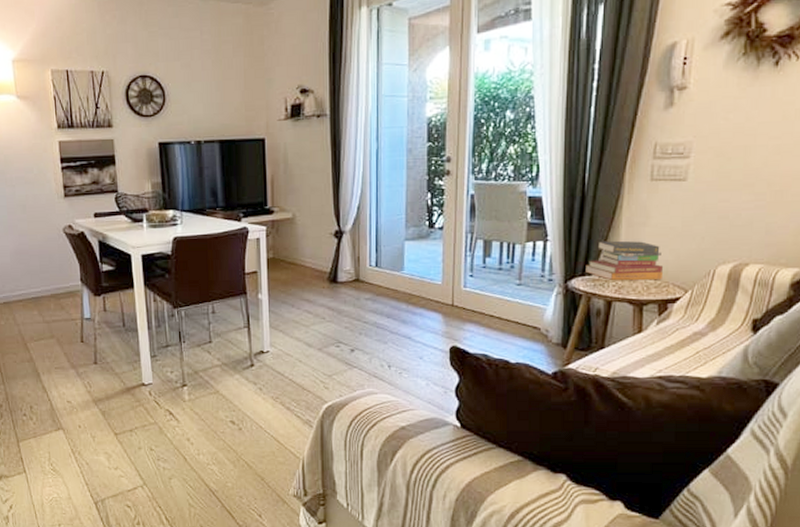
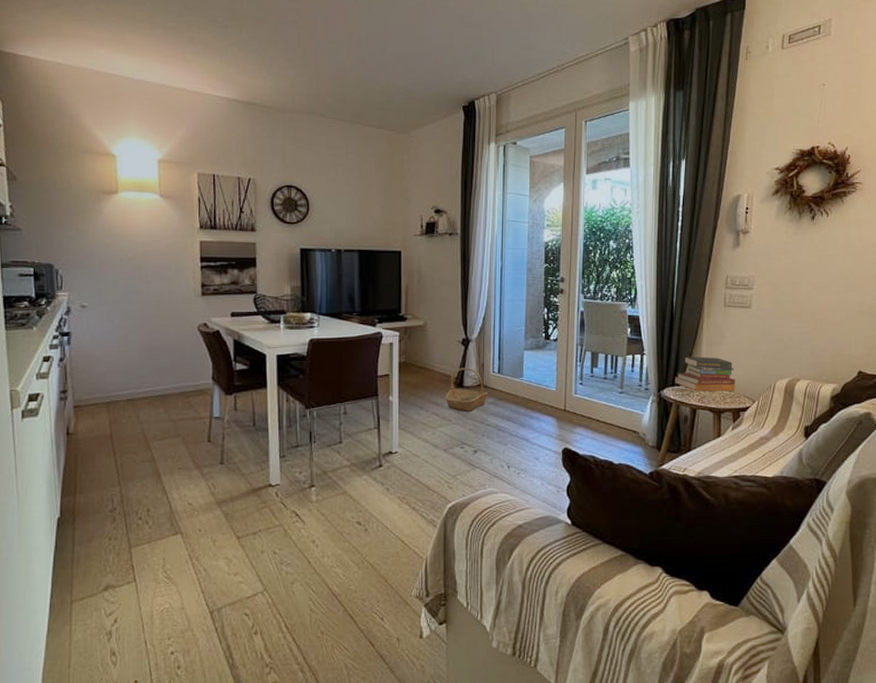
basket: none [318,262,365,310] -> present [445,368,489,413]

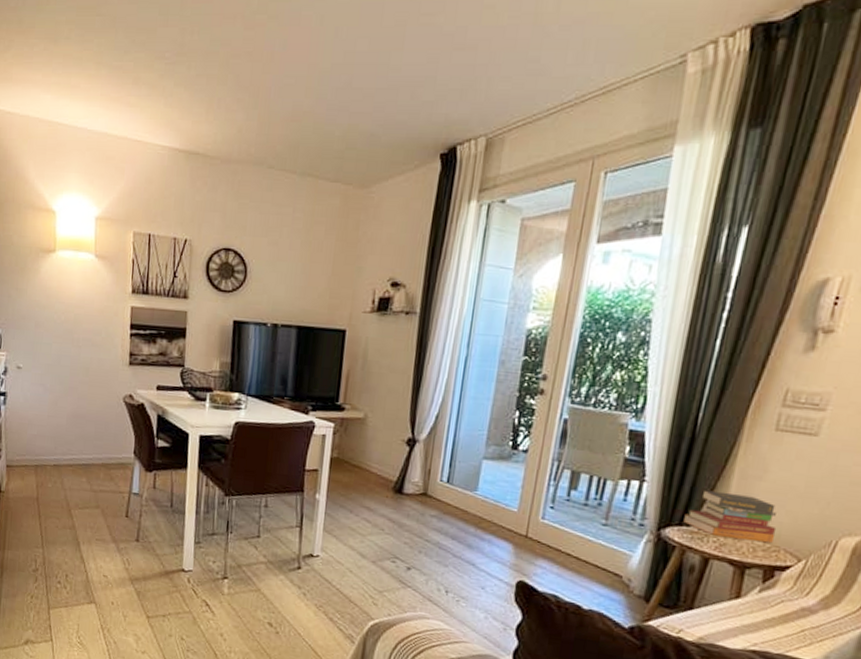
basket: present [445,368,489,413] -> none [380,471,433,524]

